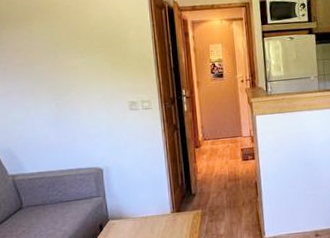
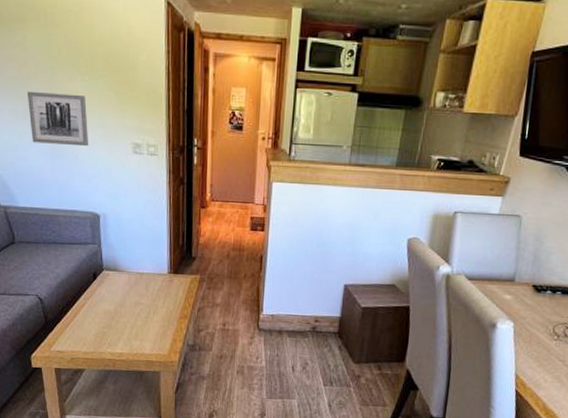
wall art: none [33,69,90,115] -> present [27,91,89,147]

